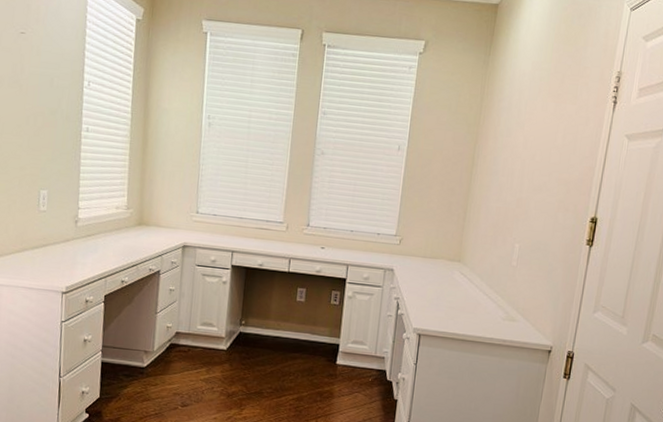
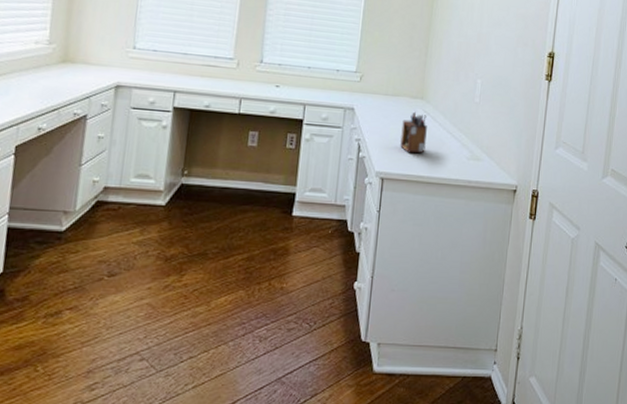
desk organizer: none [437,273,464,313] -> present [400,111,427,154]

